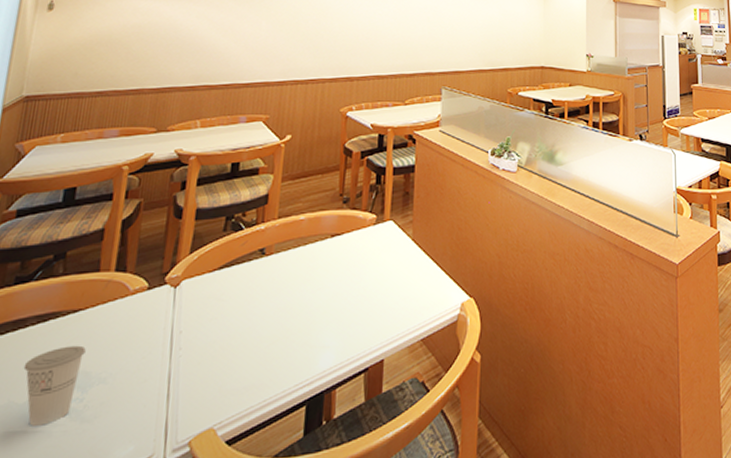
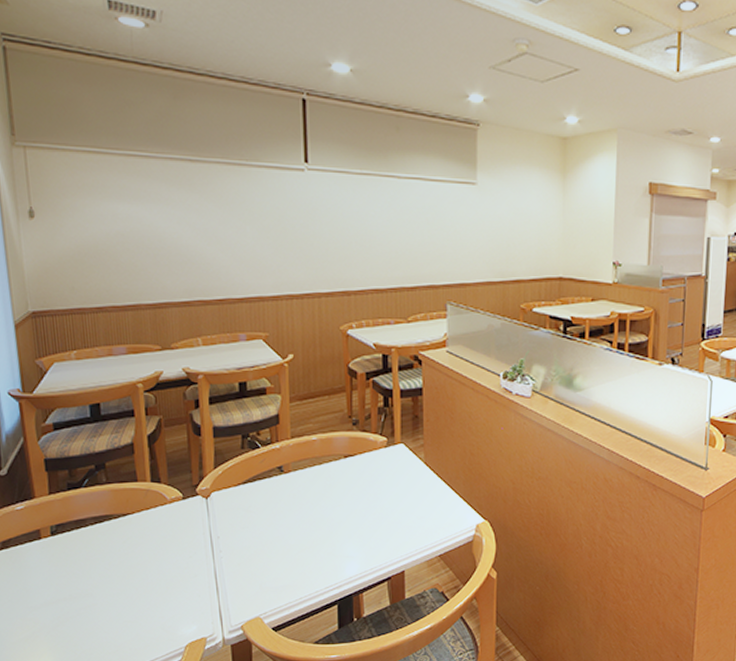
cup: present [23,345,86,428] -> none [93,543,141,606]

